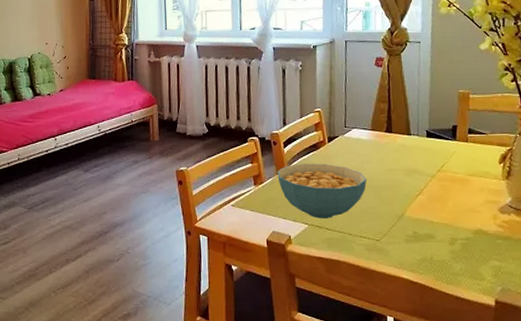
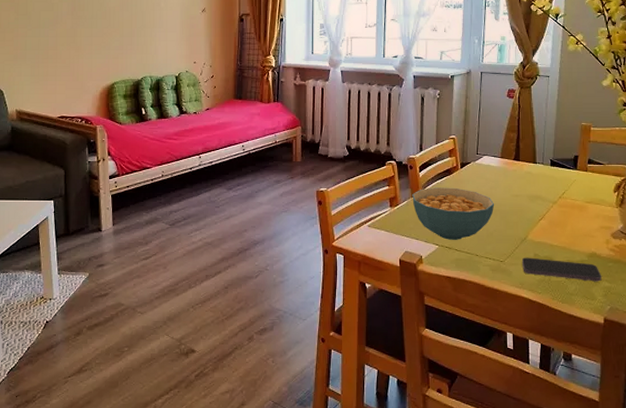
smartphone: none [399,235,491,261] -> present [521,257,602,282]

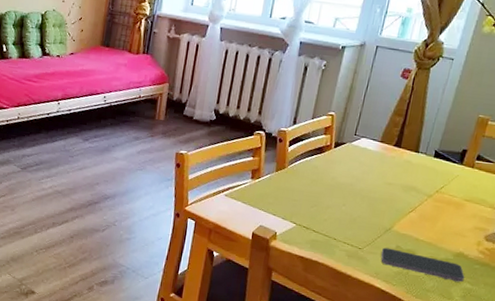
cereal bowl: present [412,187,495,240] -> none [276,164,364,221]

